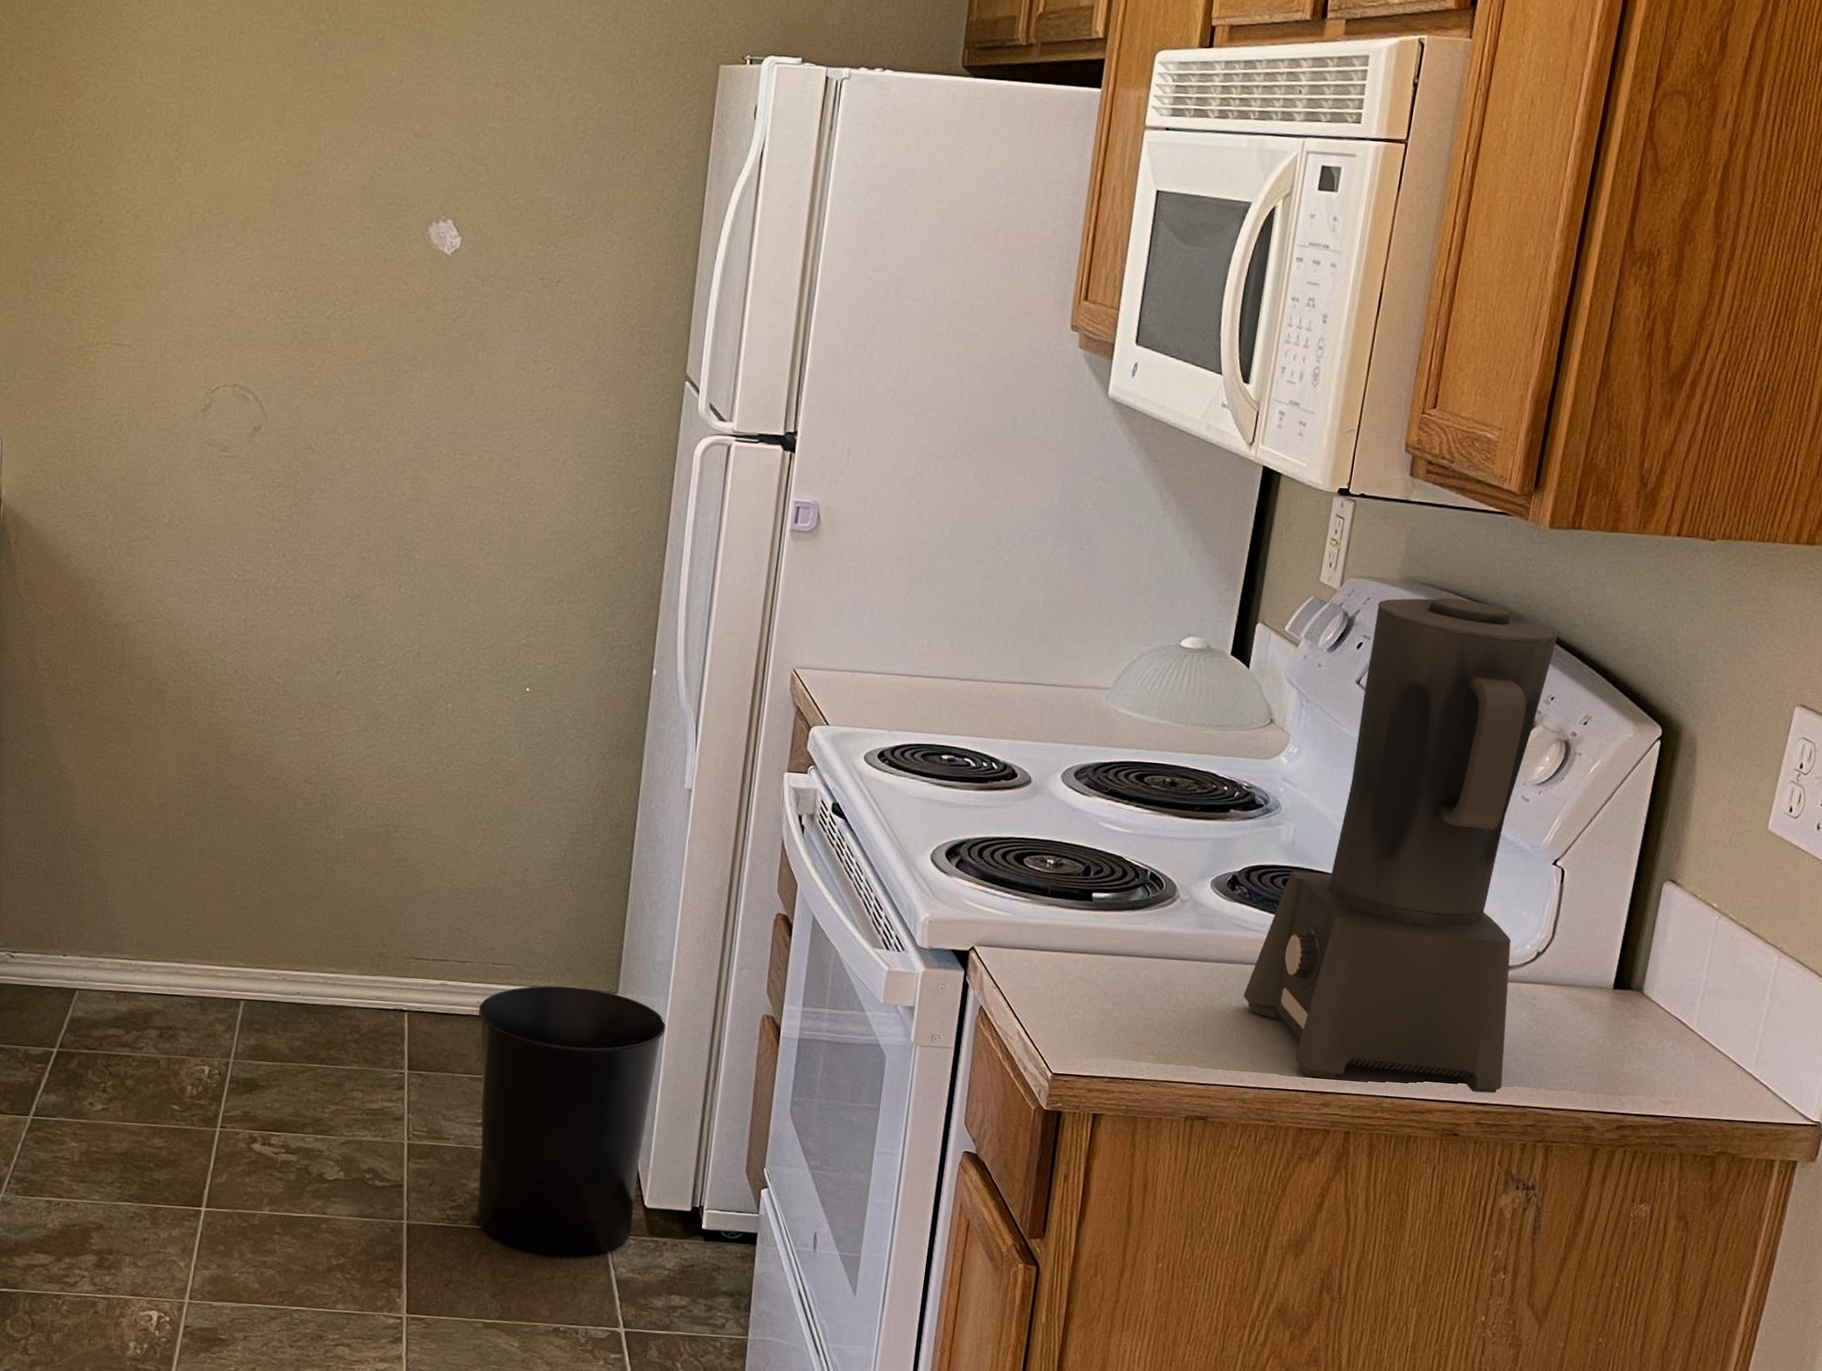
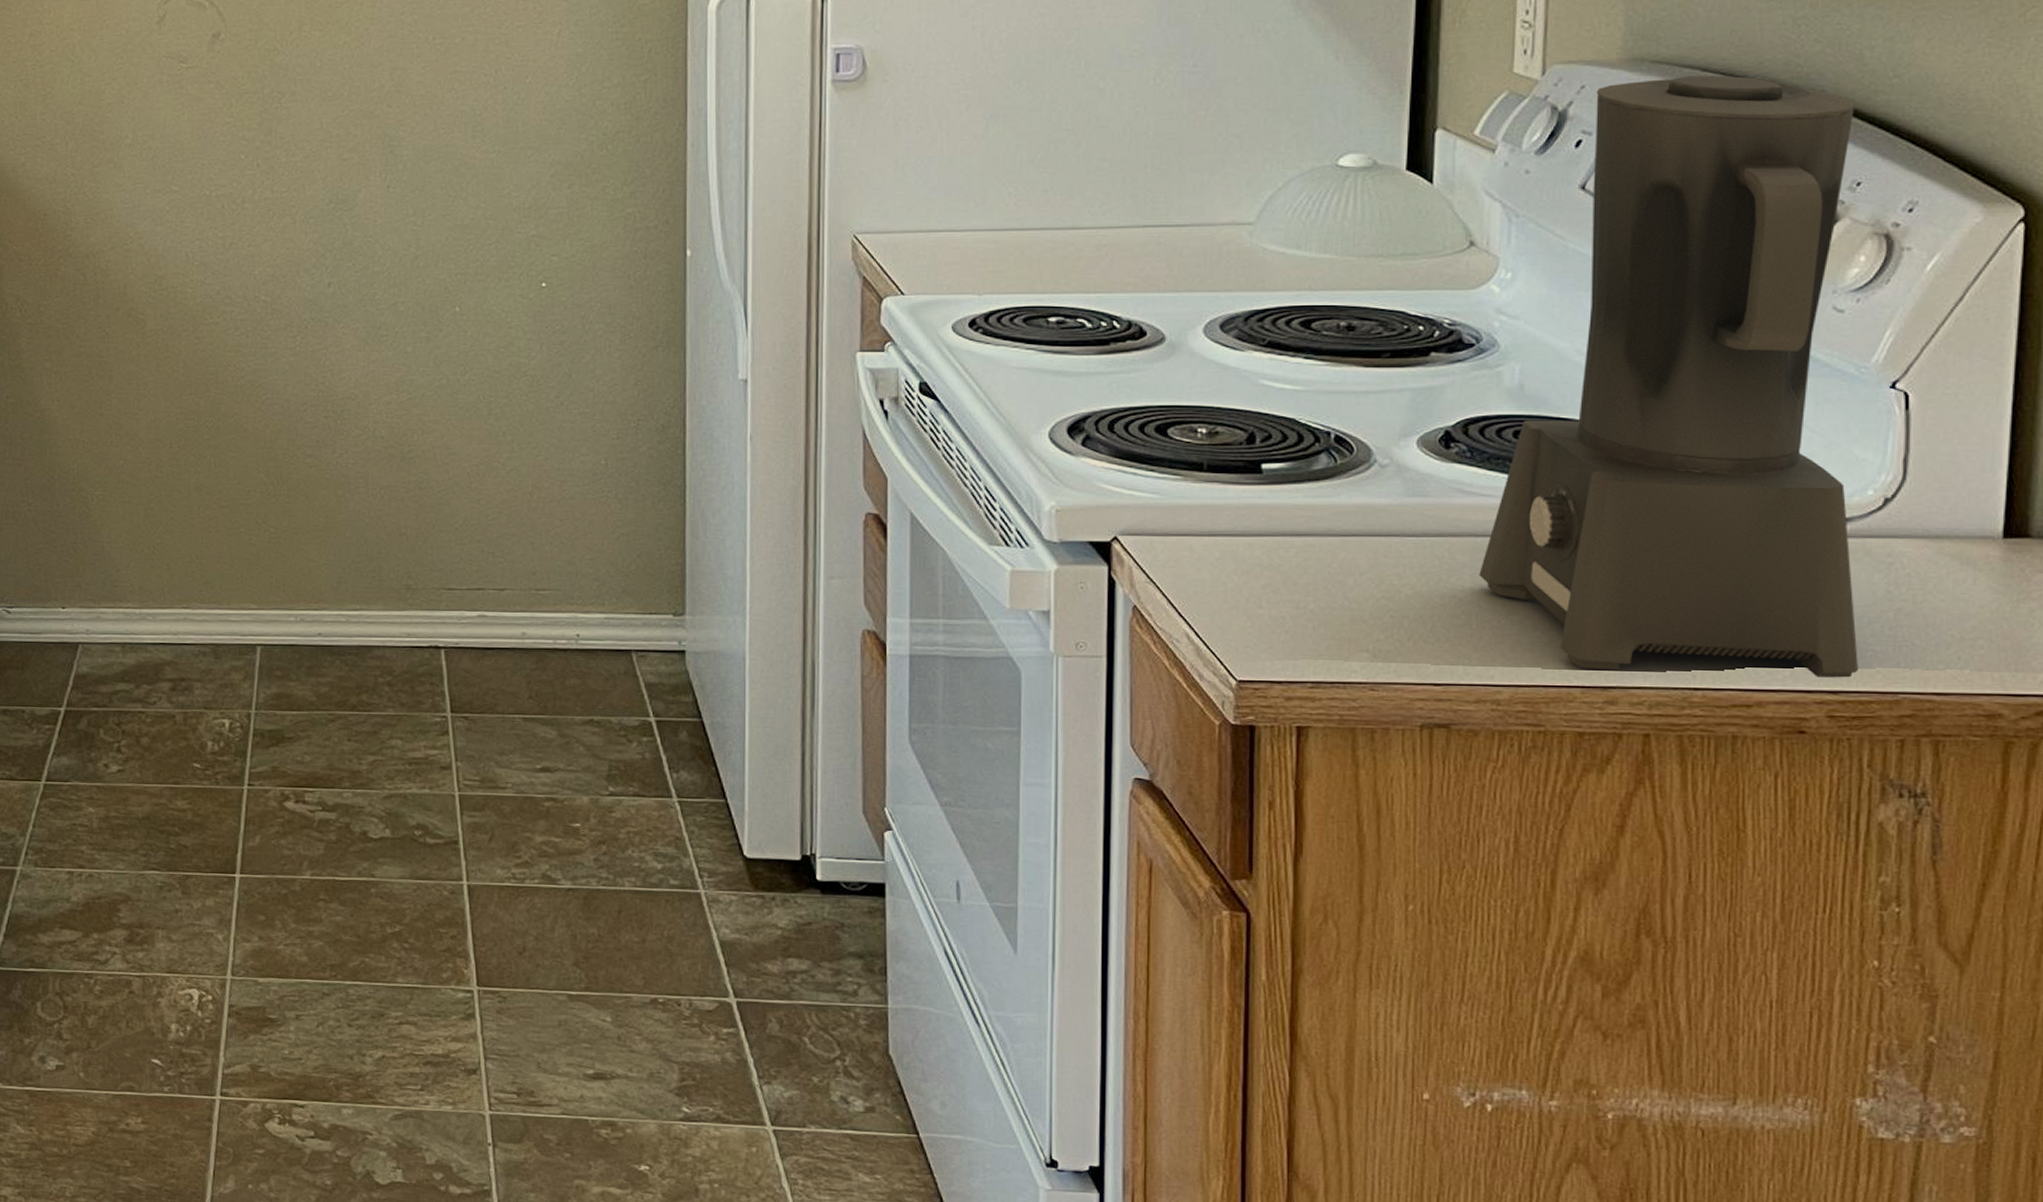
waste bin: present [477,985,666,1256] -> none [524,610,747,916]

